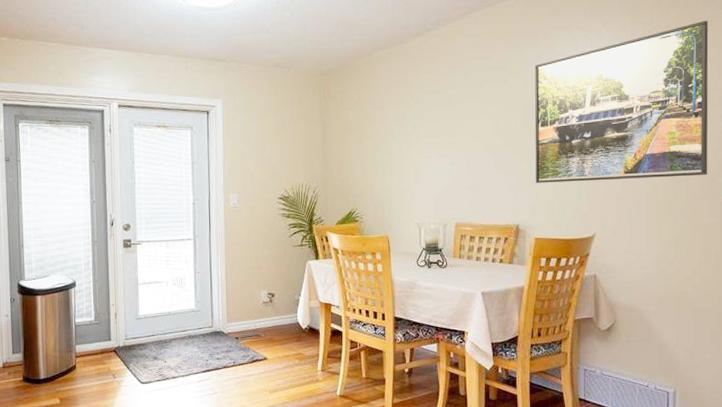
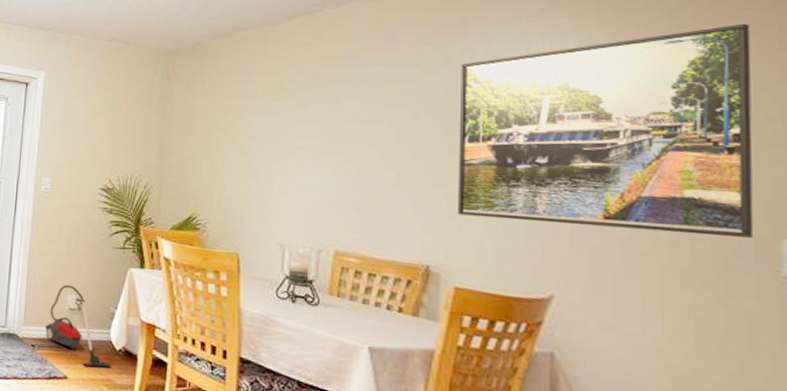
vacuum cleaner: none [245,282,300,347] -> present [45,284,111,368]

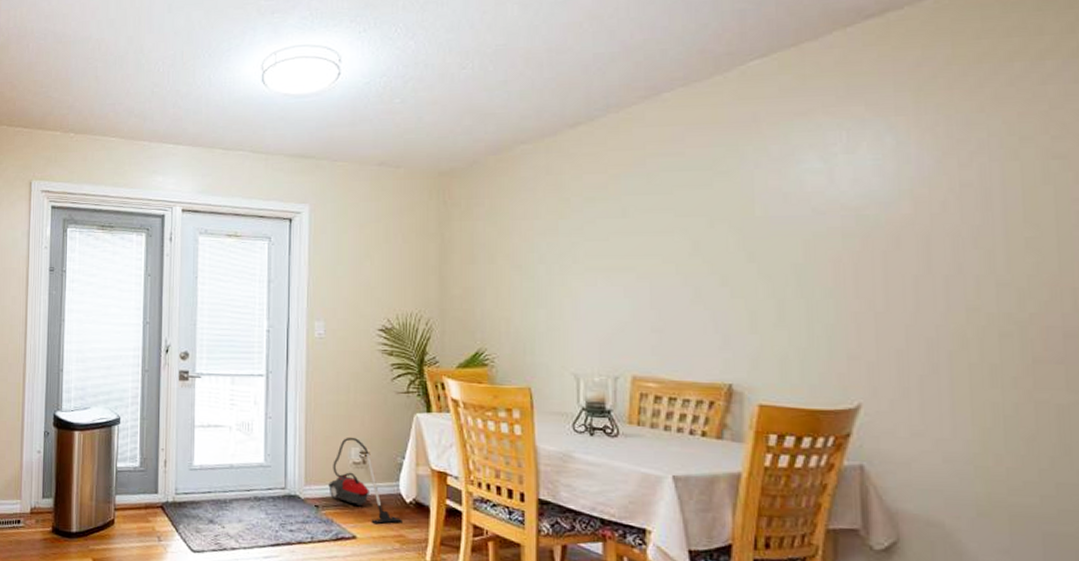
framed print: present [458,23,754,238] -> none [755,99,1062,329]

